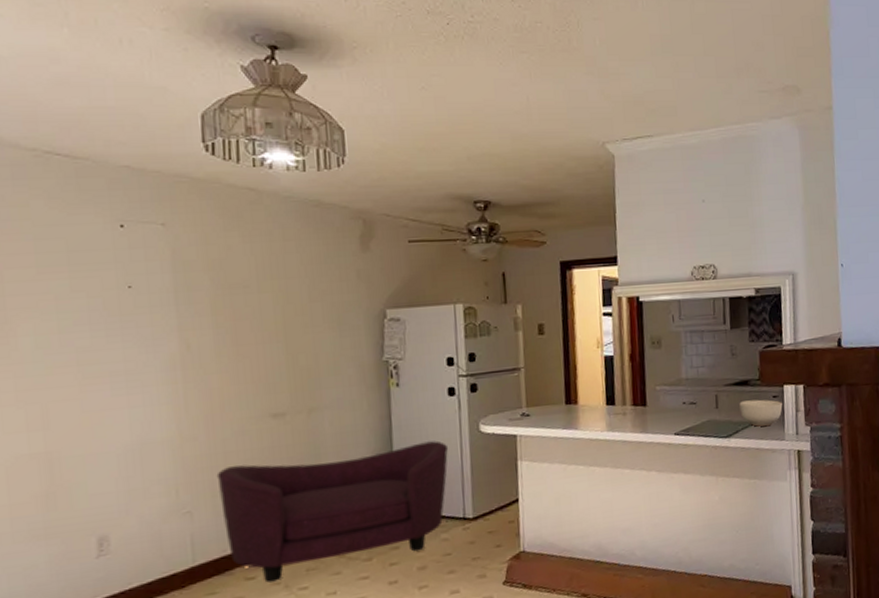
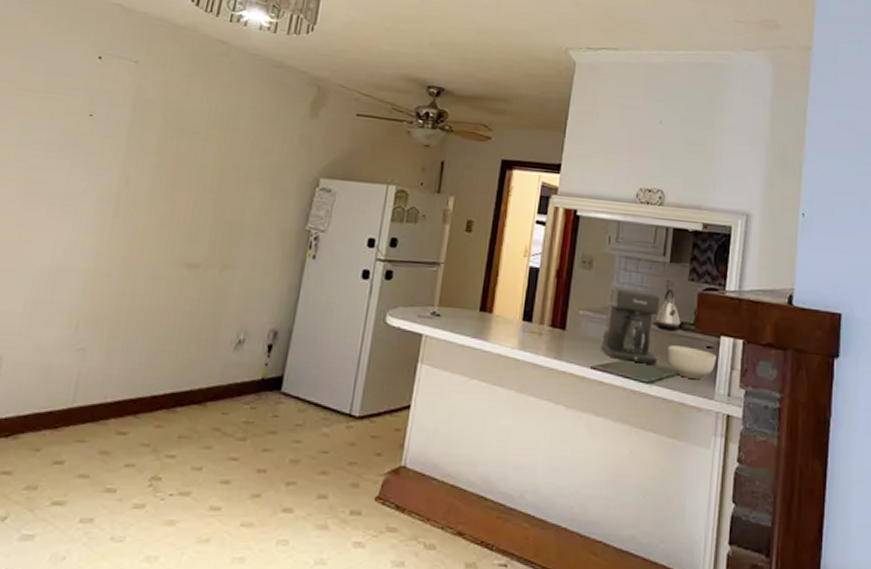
dog bed: present [216,440,449,583] -> none [109,310,351,442]
coffee maker: none [680,358,732,424] -> present [601,286,662,365]
kettle: none [724,353,748,390] -> present [655,289,681,332]

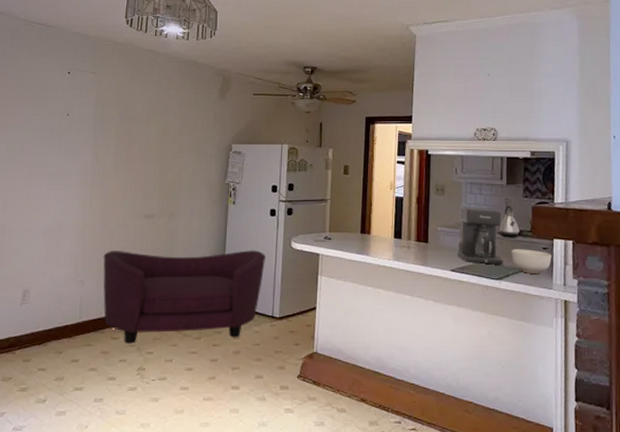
dog bed: none [109,310,351,442] -> present [103,250,266,344]

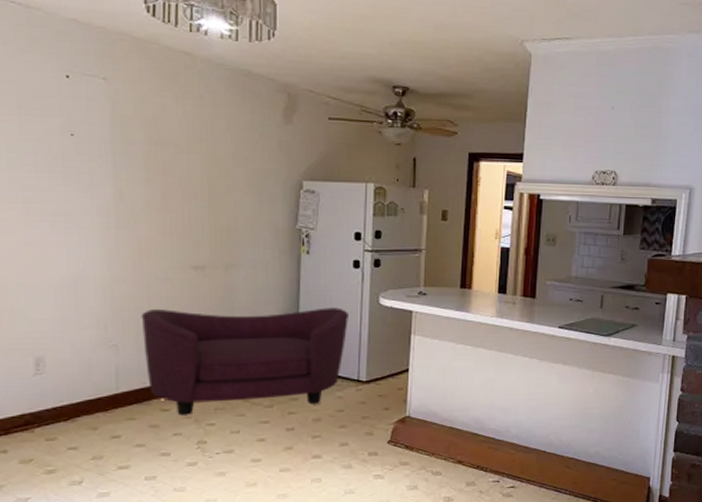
coffee maker: present [458,207,503,265] -> none [567,259,617,321]
kettle: present [498,206,520,238] -> none [611,258,634,293]
bowl: present [511,249,552,275] -> none [622,304,664,331]

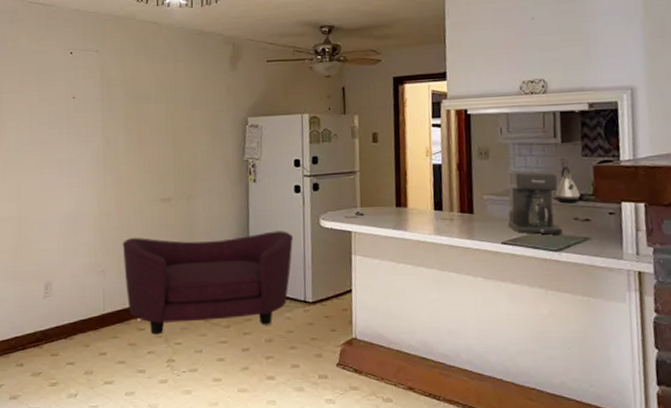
coffee maker: none [567,259,617,321] -> present [508,170,563,235]
kettle: none [611,258,634,293] -> present [555,167,580,204]

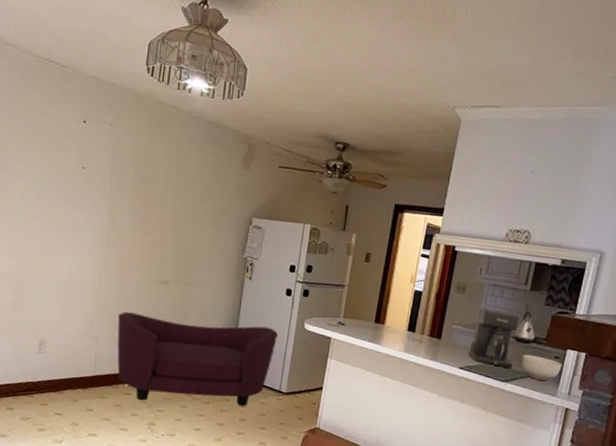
bowl: none [571,215,621,244] -> present [521,354,562,382]

